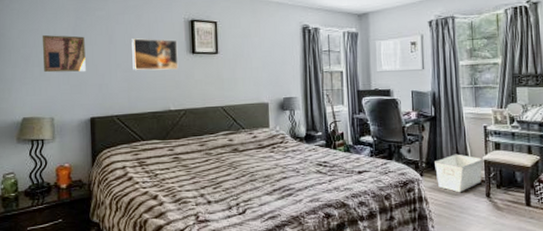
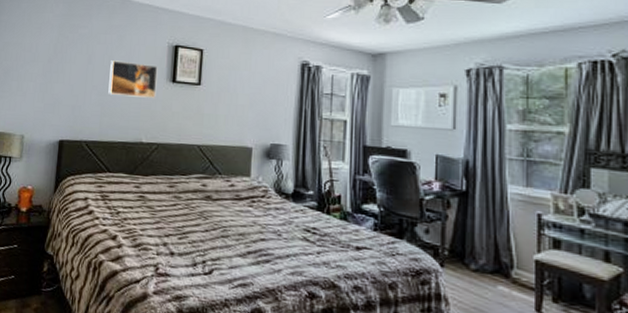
wall art: present [42,34,86,73] -> none [21,48,65,90]
storage bin: present [435,154,483,193] -> none [462,245,533,299]

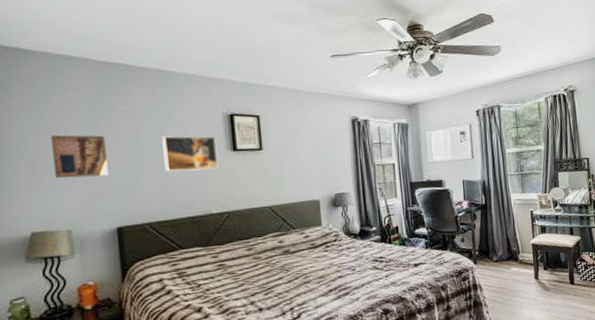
wall art: none [21,48,65,90] -> present [50,135,109,179]

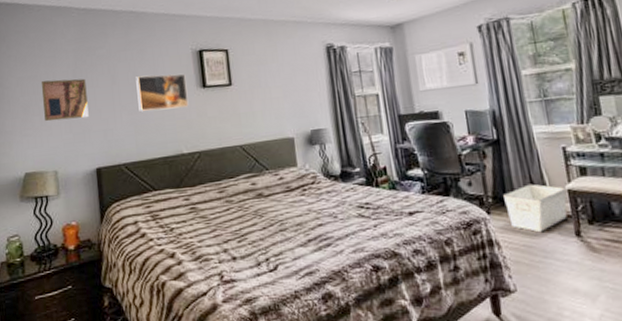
storage bin: none [487,239,531,278] -> present [503,184,567,233]

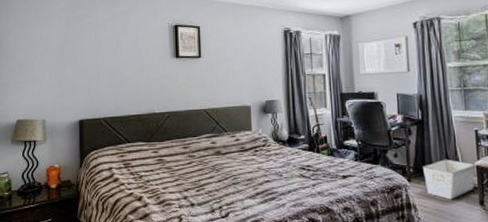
wall art: present [41,78,89,122] -> none [35,41,76,77]
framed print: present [136,74,189,112] -> none [118,43,163,74]

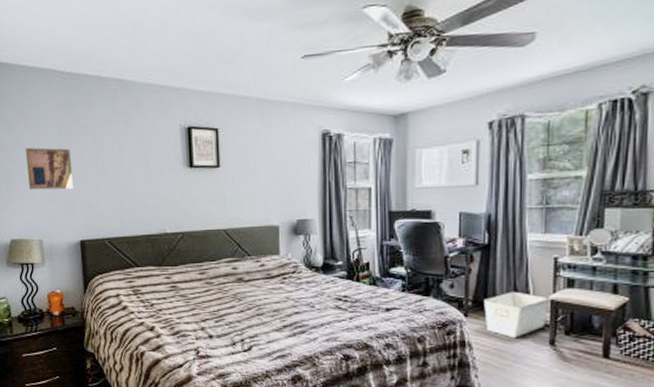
wall art: none [35,41,76,77] -> present [24,147,73,191]

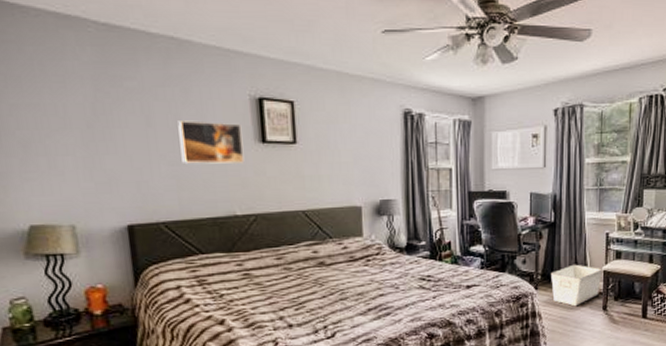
wall art: present [24,147,73,191] -> none [45,111,116,165]
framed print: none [121,150,175,188] -> present [178,120,245,164]

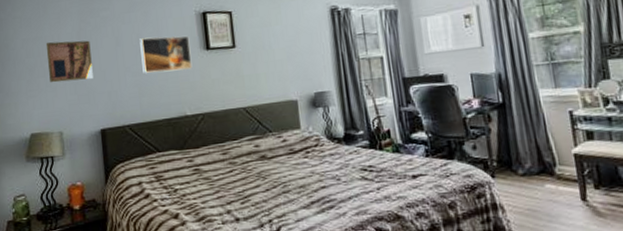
wall art: none [45,111,116,165] -> present [45,40,93,83]
storage bin: present [551,264,602,307] -> none [508,148,573,197]

